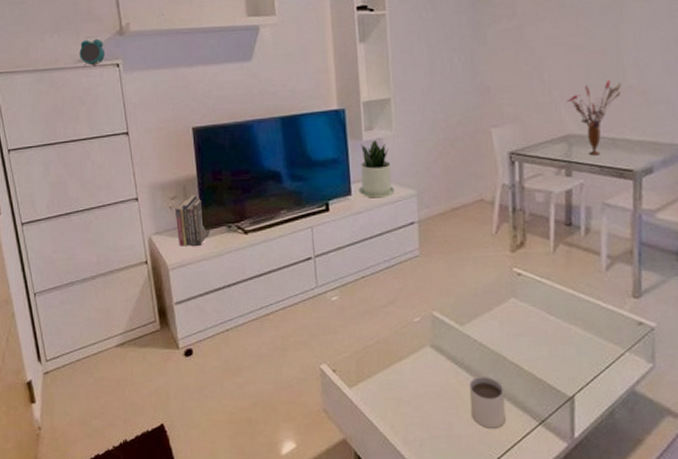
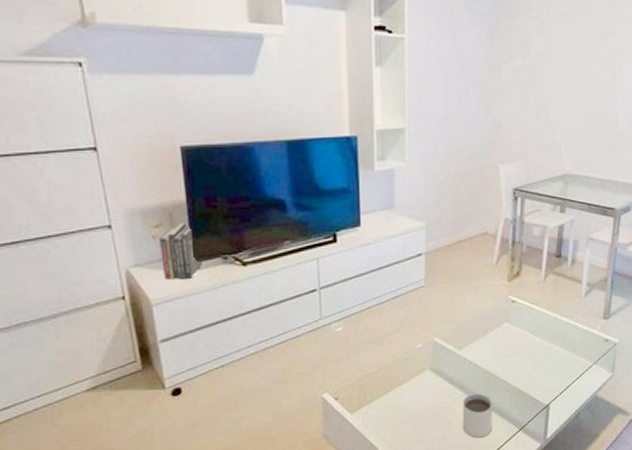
alarm clock: present [79,35,105,68] -> none [23,22,61,63]
planter: present [358,140,396,198] -> none [368,171,405,230]
bouquet: present [567,79,622,156] -> none [567,124,614,195]

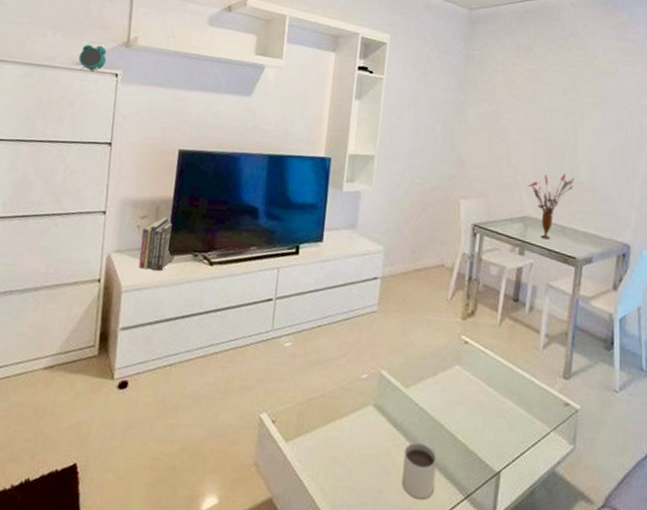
alarm clock: none [23,22,61,63] -> present [78,41,107,73]
bouquet: none [567,124,614,195] -> present [528,173,575,240]

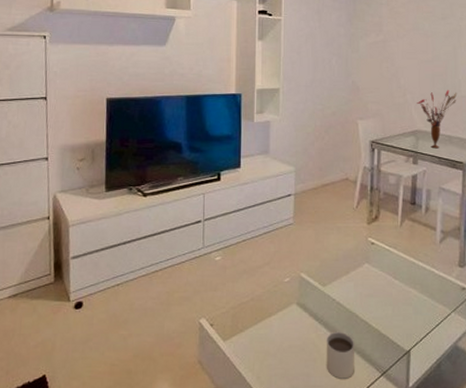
alarm clock: present [78,41,107,73] -> none [9,8,34,36]
books: present [138,217,176,271] -> none [81,159,113,205]

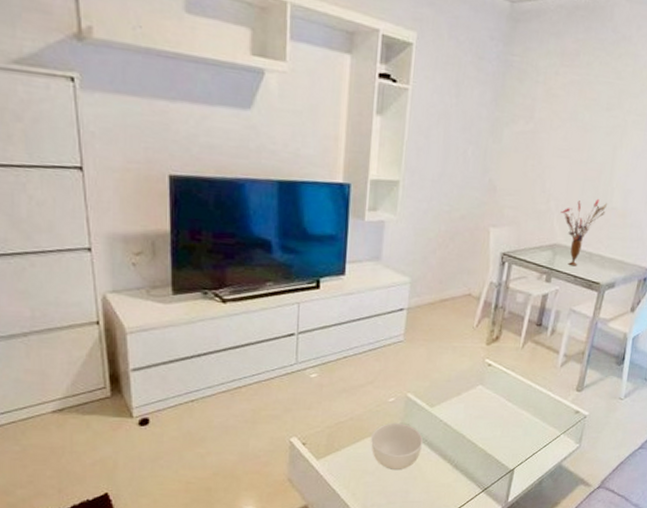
bowl: none [271,302,319,351] -> present [371,422,424,469]
mug: present [326,331,354,379] -> none [426,451,458,495]

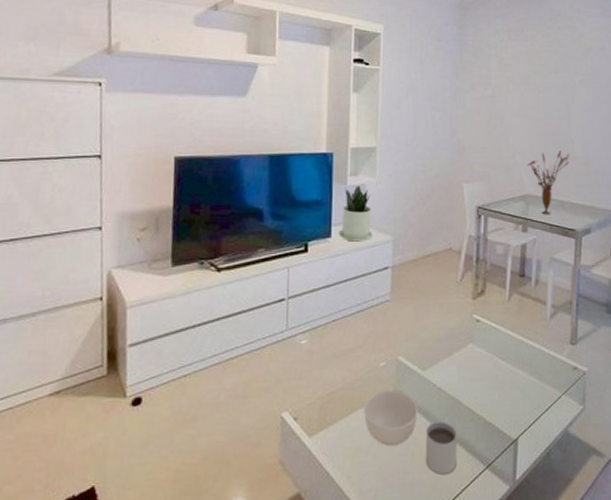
planter: none [353,222,390,282] -> present [338,185,374,242]
mug: none [426,451,458,495] -> present [425,420,457,475]

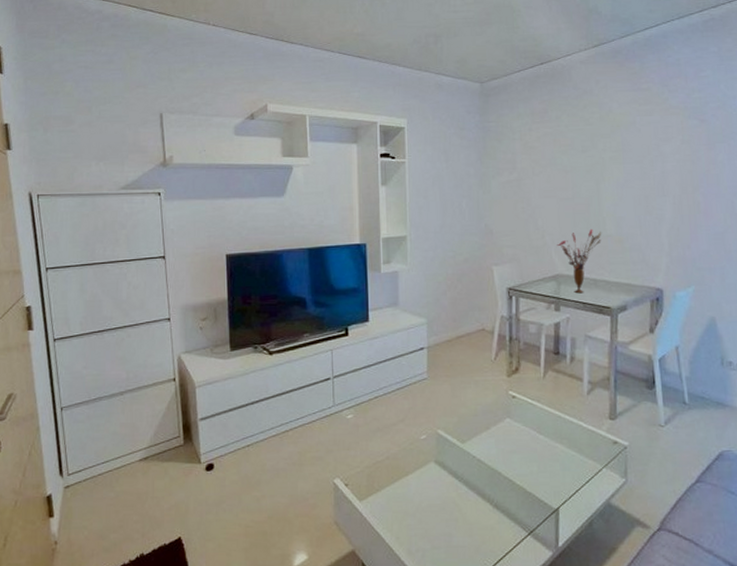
planter: present [338,185,374,242] -> none [375,273,408,325]
bowl: present [364,389,418,445] -> none [408,460,460,510]
mug: present [425,420,457,475] -> none [467,489,499,539]

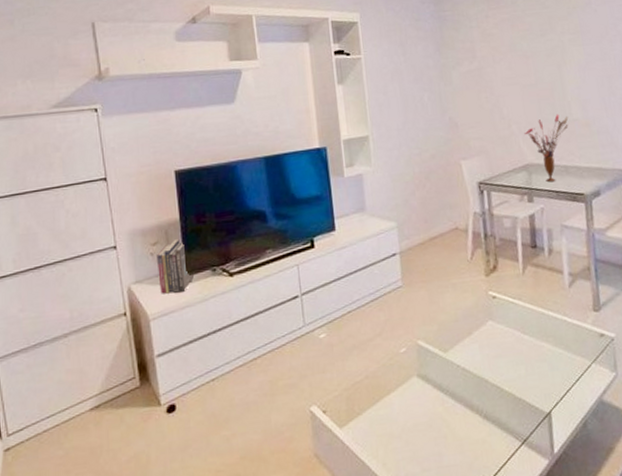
books: none [205,317,238,365] -> present [157,239,195,294]

